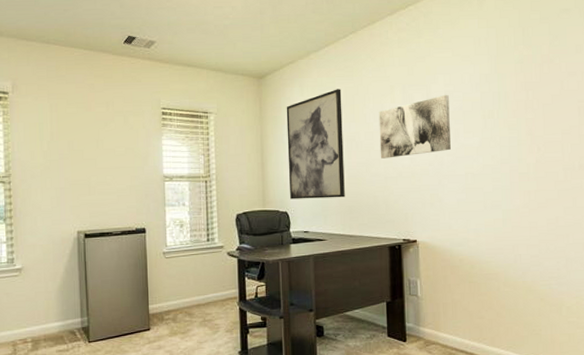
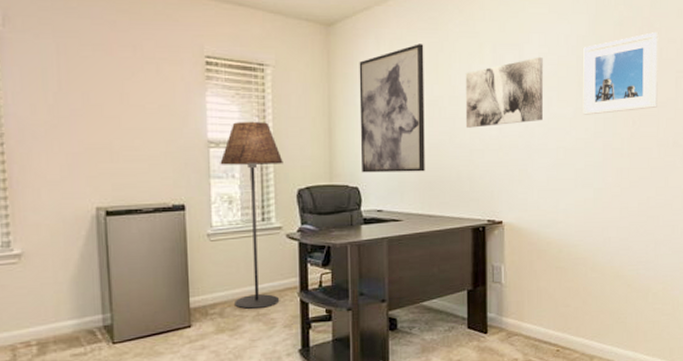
floor lamp: none [173,158,224,316] -> present [220,121,283,309]
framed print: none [486,66,561,144] -> present [583,31,659,115]

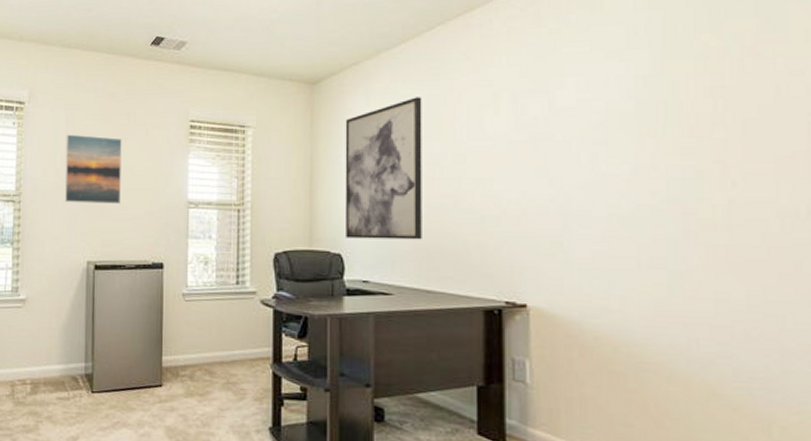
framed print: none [57,66,131,146] -> present [65,134,122,205]
floor lamp: present [220,121,283,309] -> none [198,182,261,376]
wall art: present [465,57,543,128] -> none [475,105,584,190]
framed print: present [583,31,659,115] -> none [645,62,775,174]

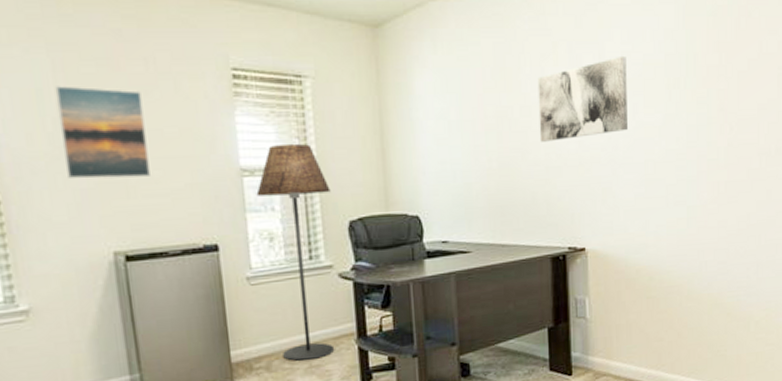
floor lamp: none [198,182,261,376] -> present [256,143,335,361]
wall art: present [345,97,422,240] -> none [413,45,495,199]
wall art: none [475,105,584,190] -> present [537,57,628,142]

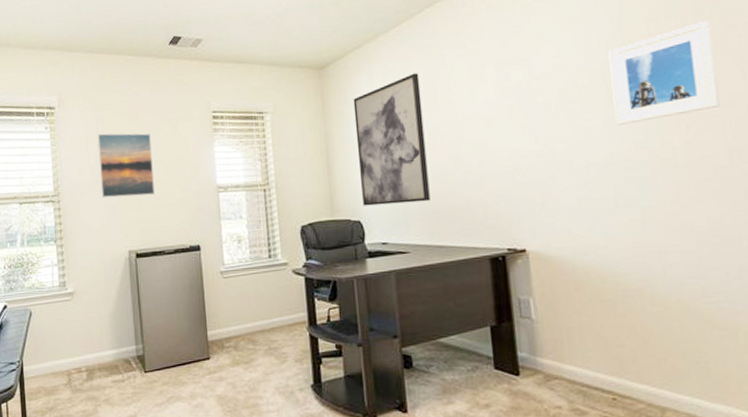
floor lamp: present [256,143,335,361] -> none [228,165,290,343]
wall art: none [413,45,495,199] -> present [353,73,430,206]
wall art: present [537,57,628,142] -> none [467,69,565,152]
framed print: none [672,21,758,122] -> present [608,20,720,125]

